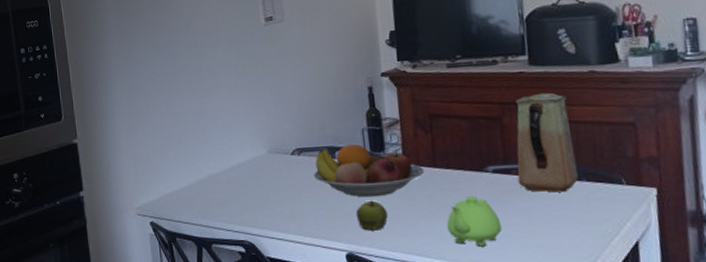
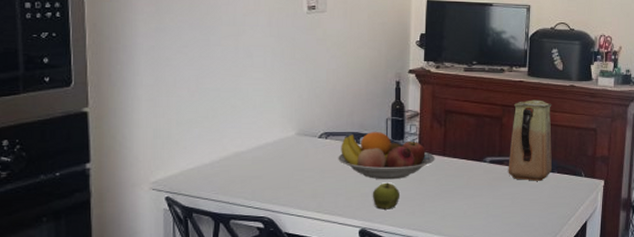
teapot: present [447,196,502,247] -> none [448,182,491,224]

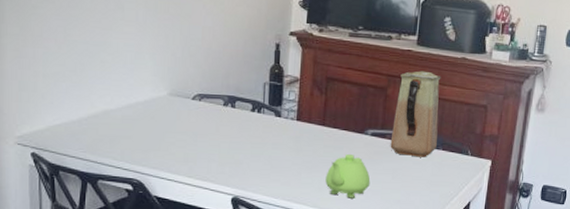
fruit bowl: present [338,132,435,180] -> none [212,96,314,148]
apple: present [372,182,401,210] -> none [246,150,276,178]
teapot: none [448,182,491,224] -> present [325,154,371,199]

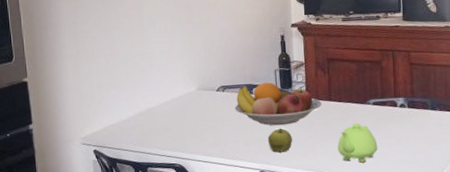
fruit bowl: none [212,96,314,148] -> present [235,82,322,126]
apple: none [246,150,276,178] -> present [267,128,293,153]
vase: present [390,71,441,157] -> none [391,42,434,120]

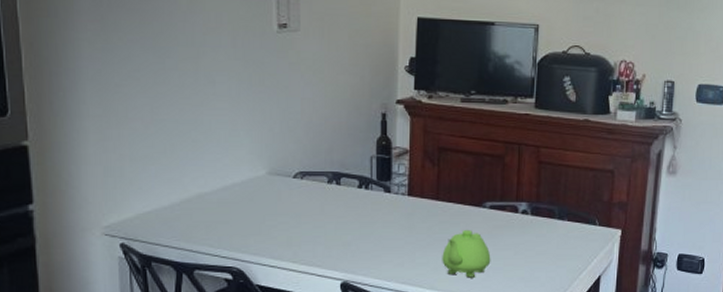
fruit bowl: present [235,82,322,126] -> none [316,172,427,227]
apple: present [267,128,293,153] -> none [355,229,388,260]

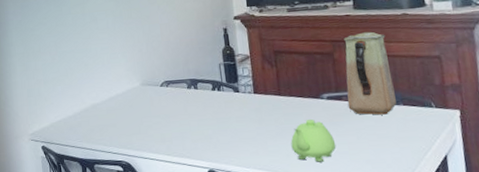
vase: none [511,136,563,230] -> present [344,31,397,115]

